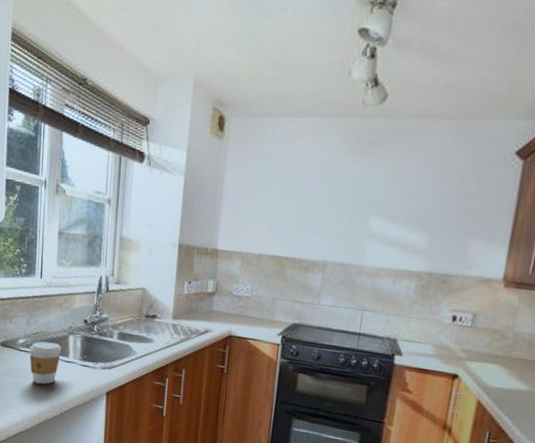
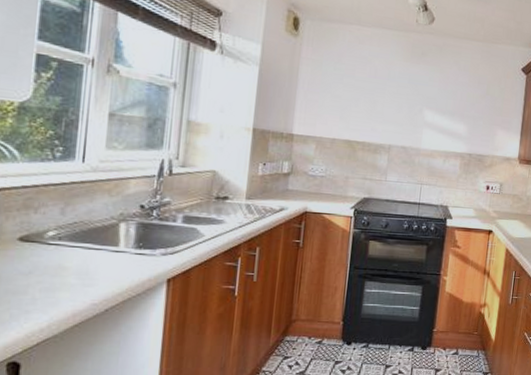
coffee cup: present [30,341,61,385] -> none [63,231,109,280]

